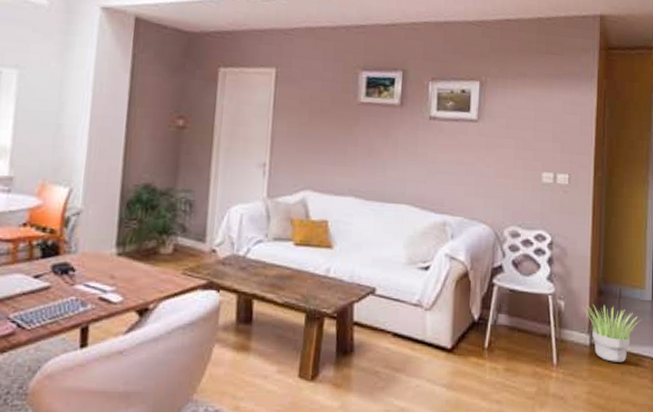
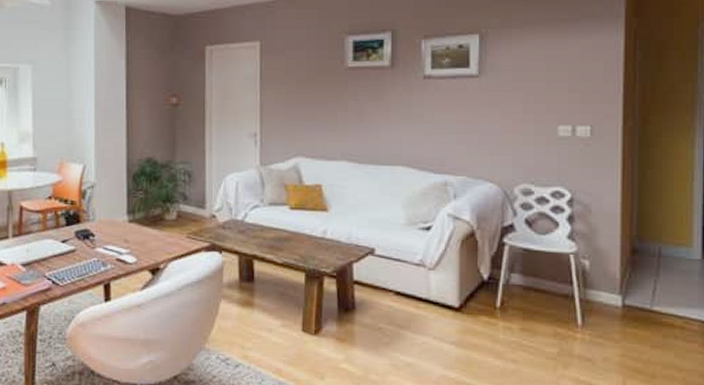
potted plant: present [582,304,641,363] -> none [612,263,687,325]

